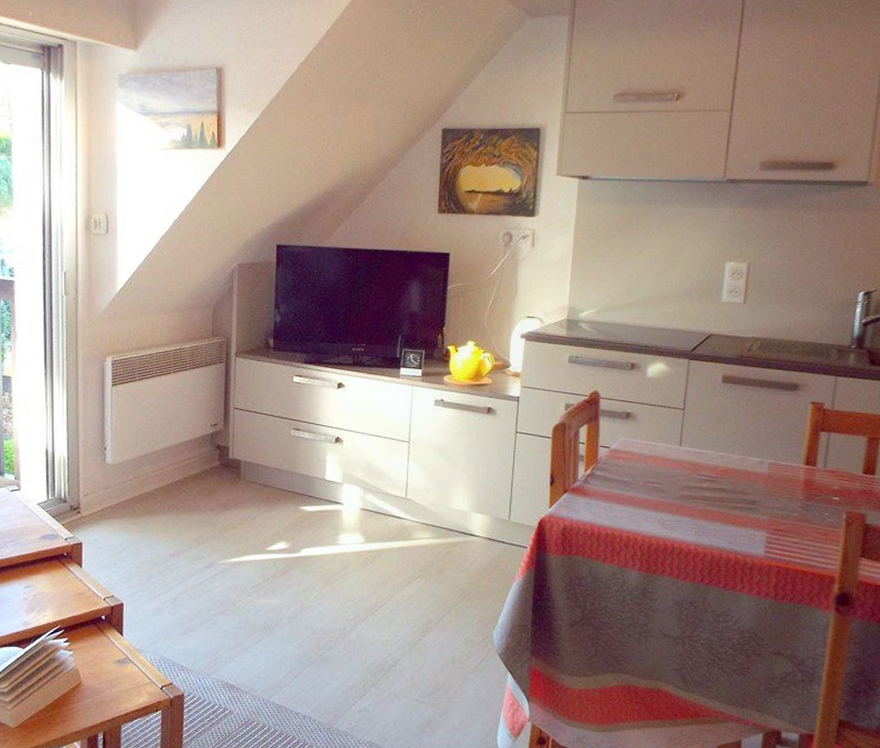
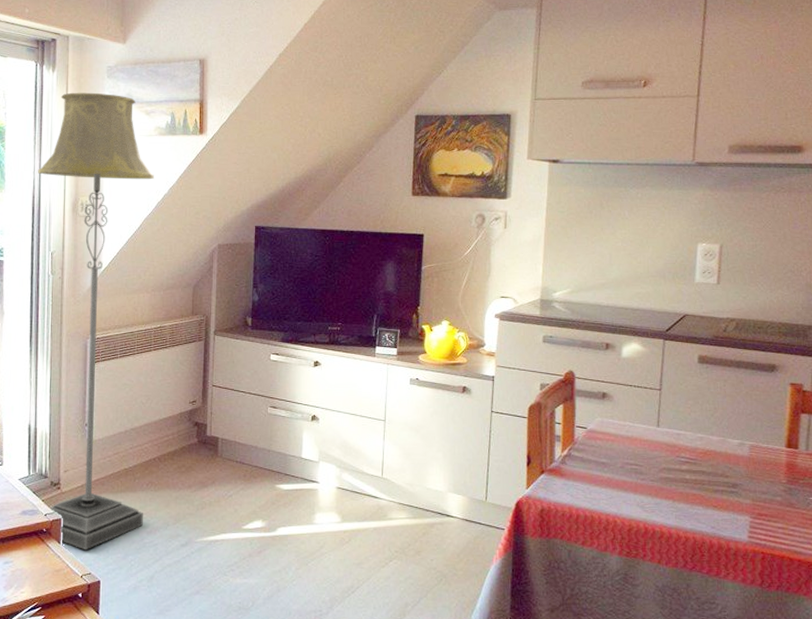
floor lamp: none [47,102,170,574] -> present [37,92,154,551]

